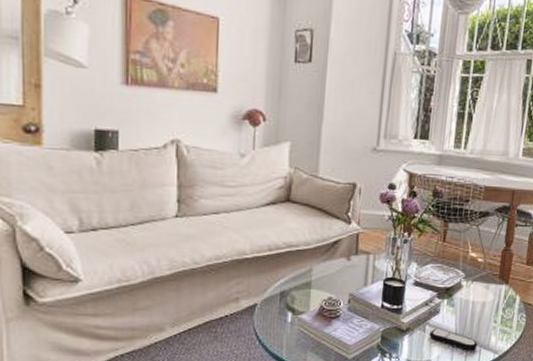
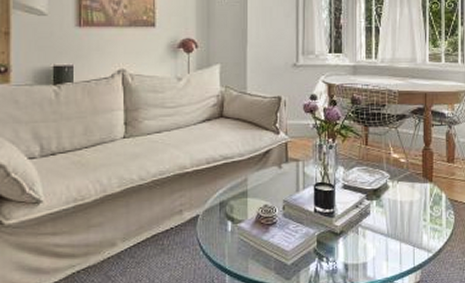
remote control: present [429,327,478,351] -> none [363,229,411,251]

